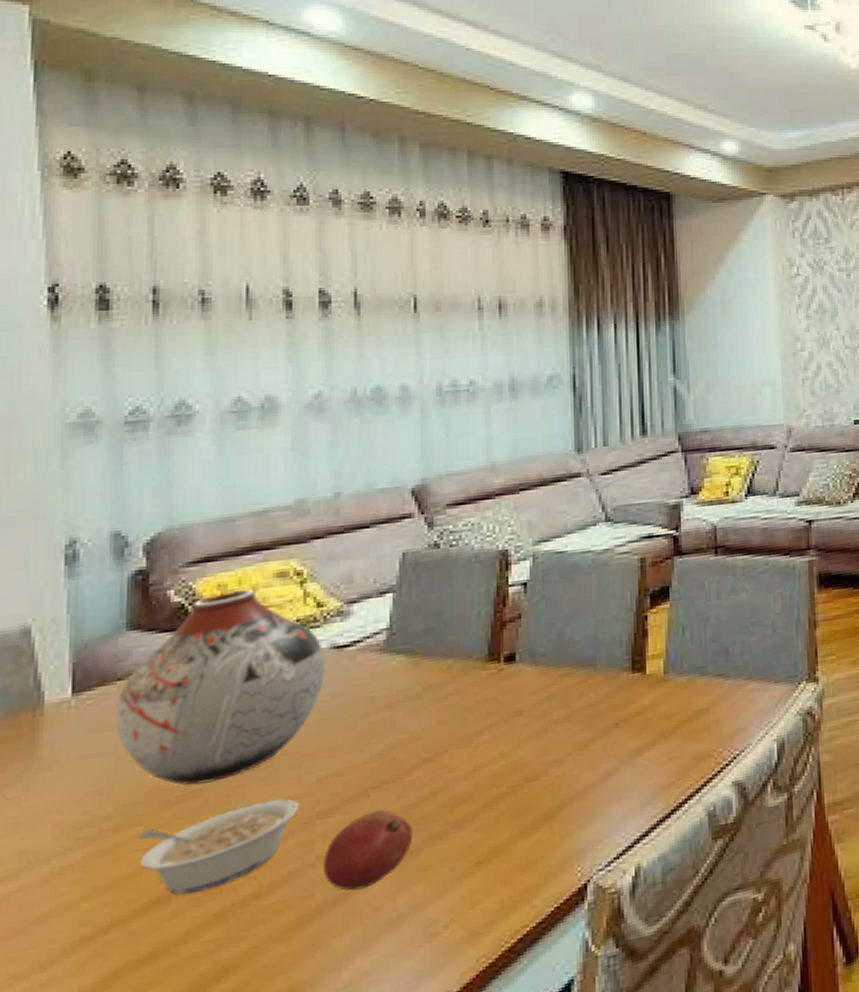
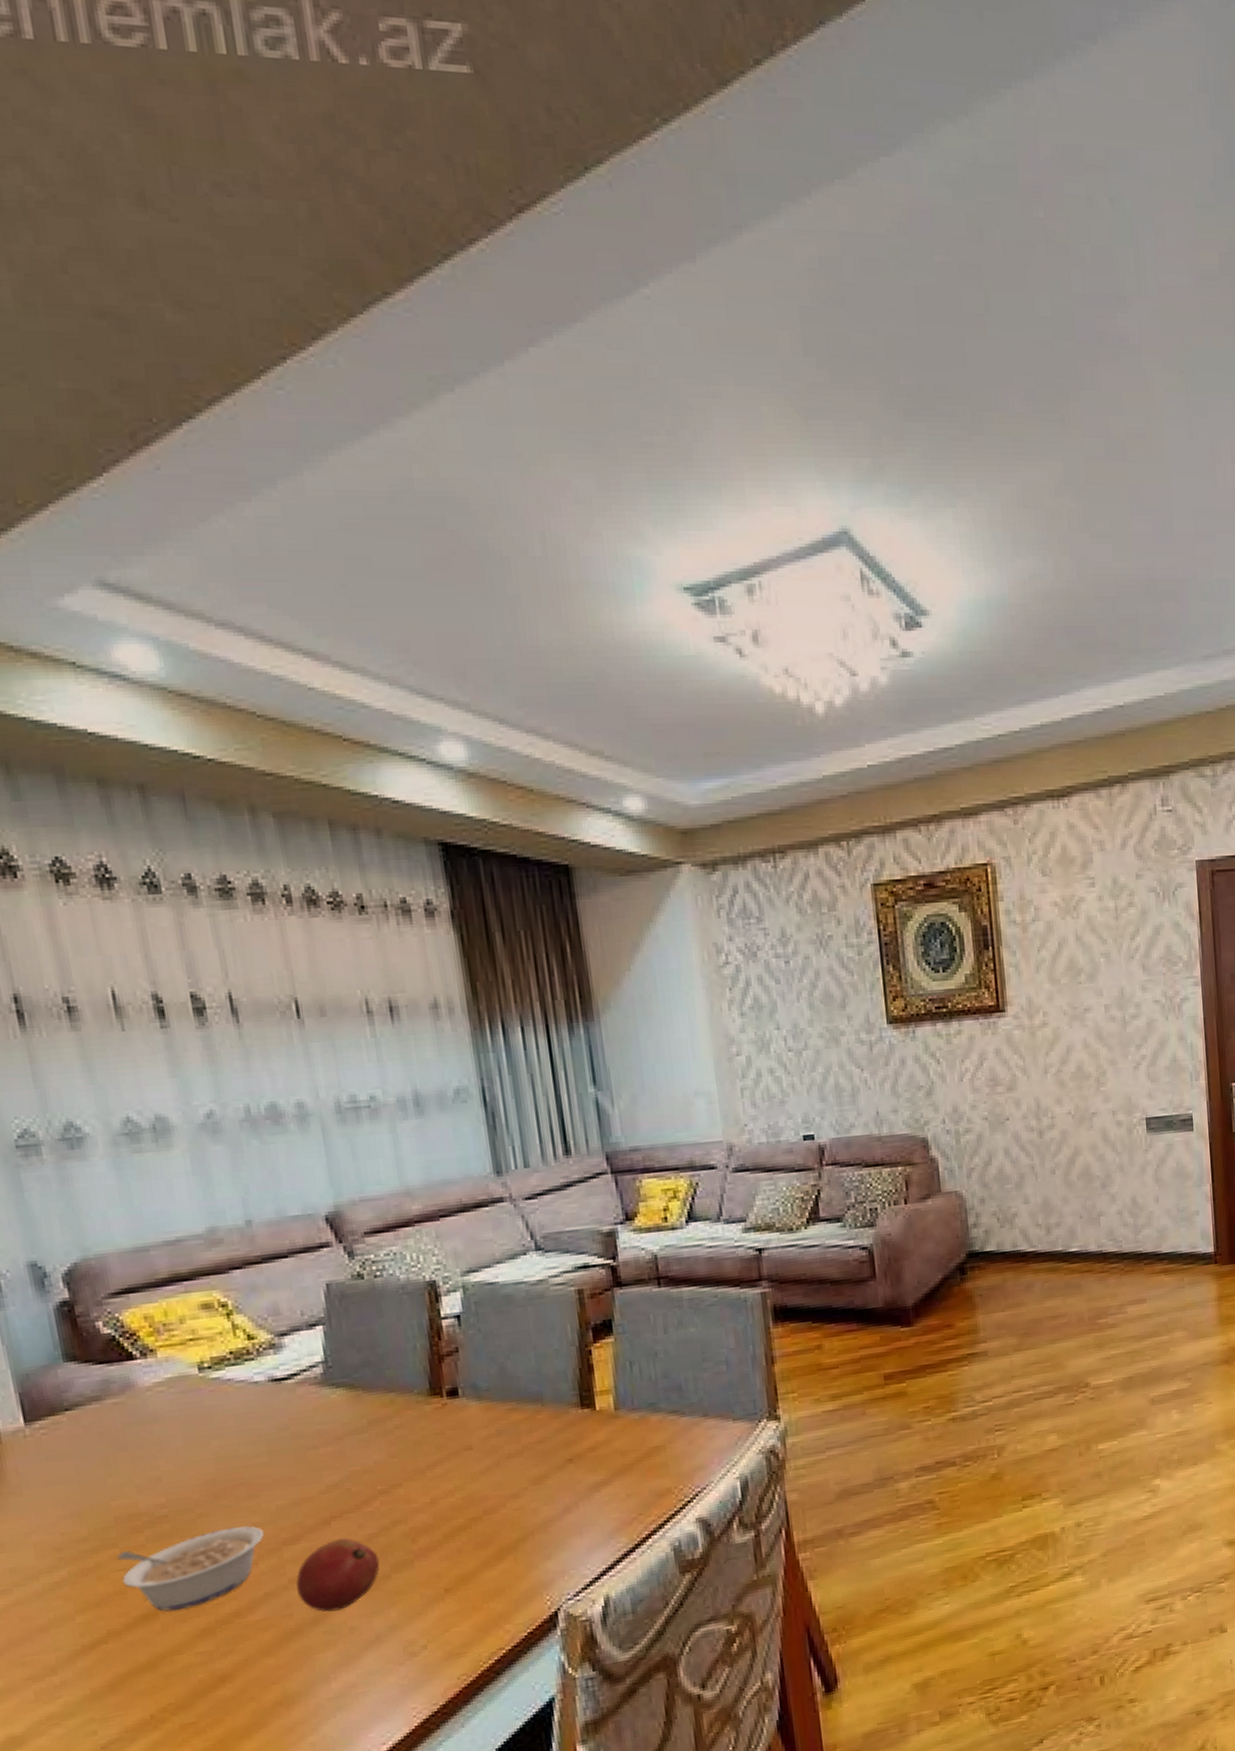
vase: present [116,588,325,785] -> none [69,1320,269,1511]

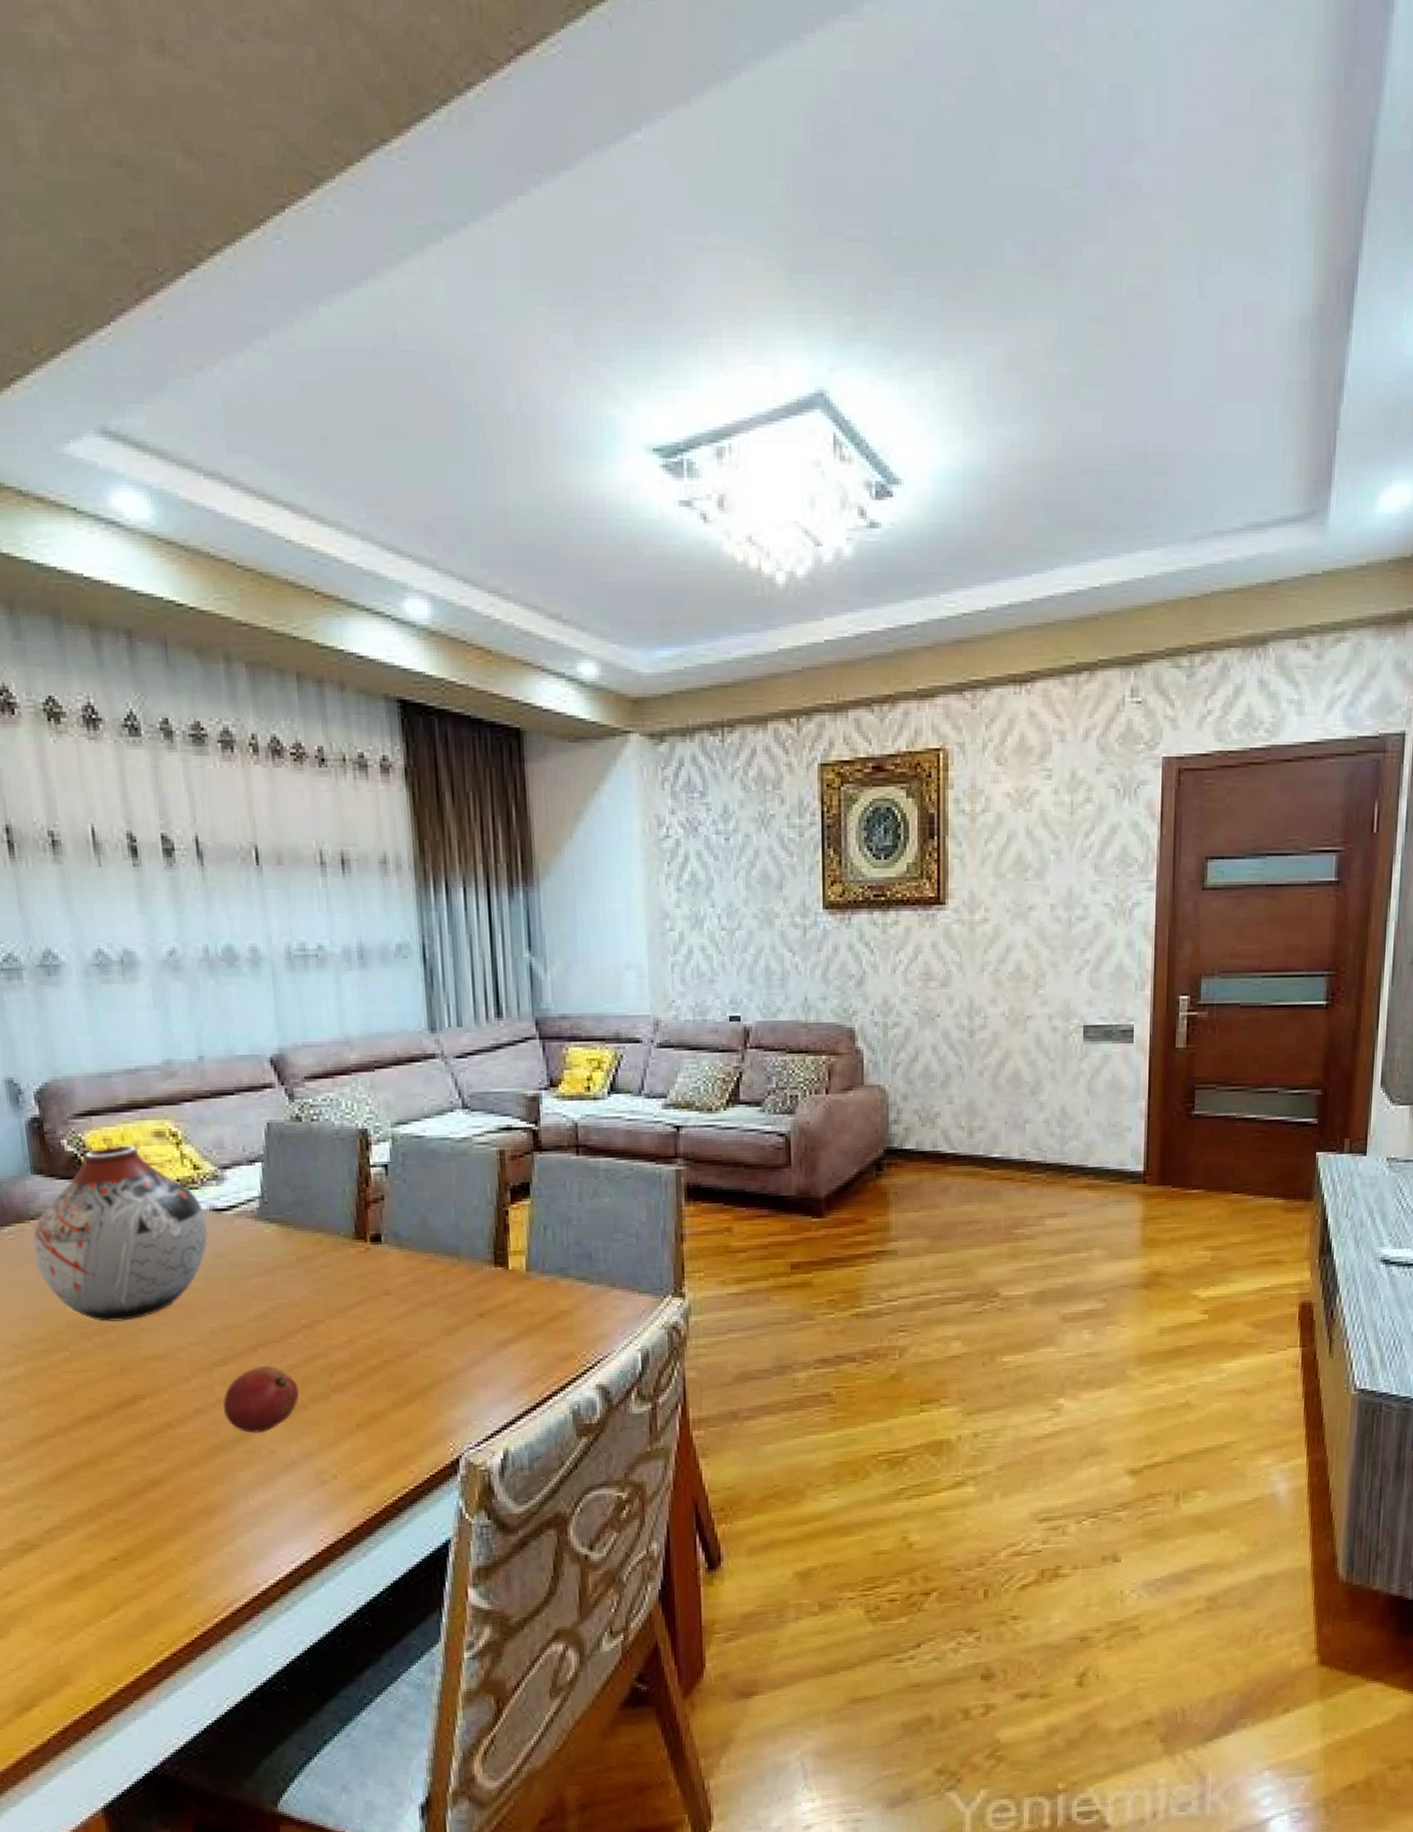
vase: none [69,1320,269,1511] -> present [33,1145,208,1322]
legume: present [117,1526,265,1612] -> none [68,1344,198,1415]

